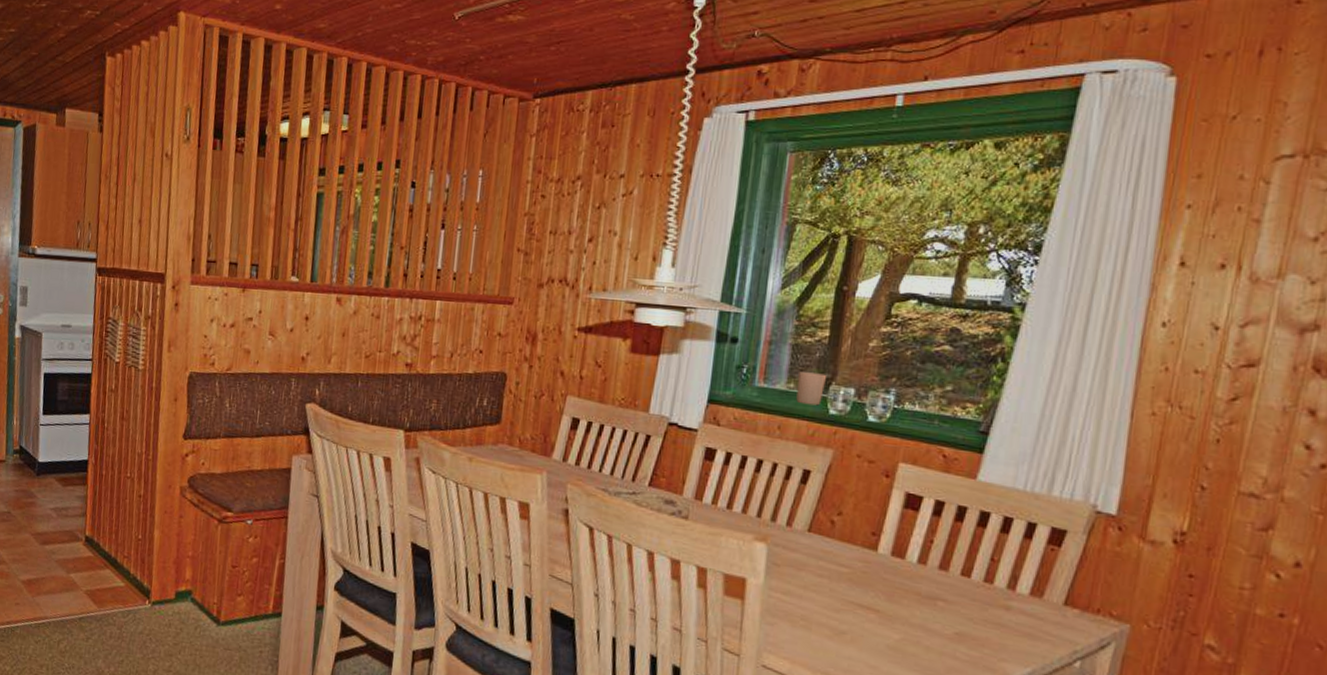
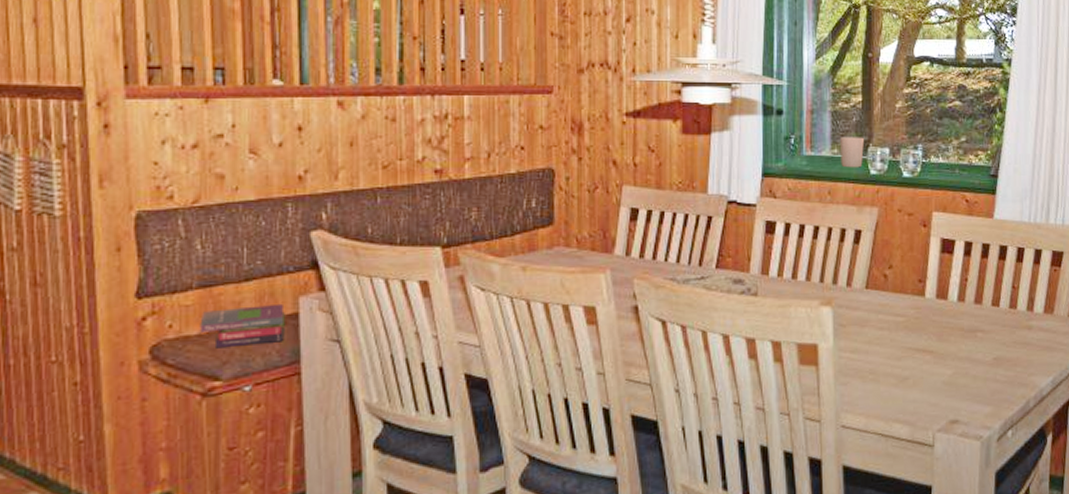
books: none [222,456,281,490] -> present [199,303,285,349]

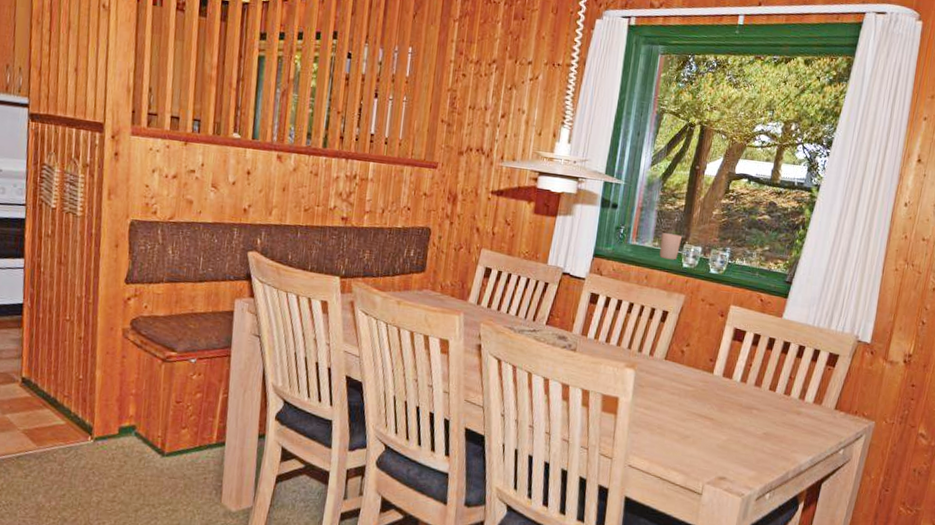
books: present [199,303,285,349] -> none [165,300,224,331]

